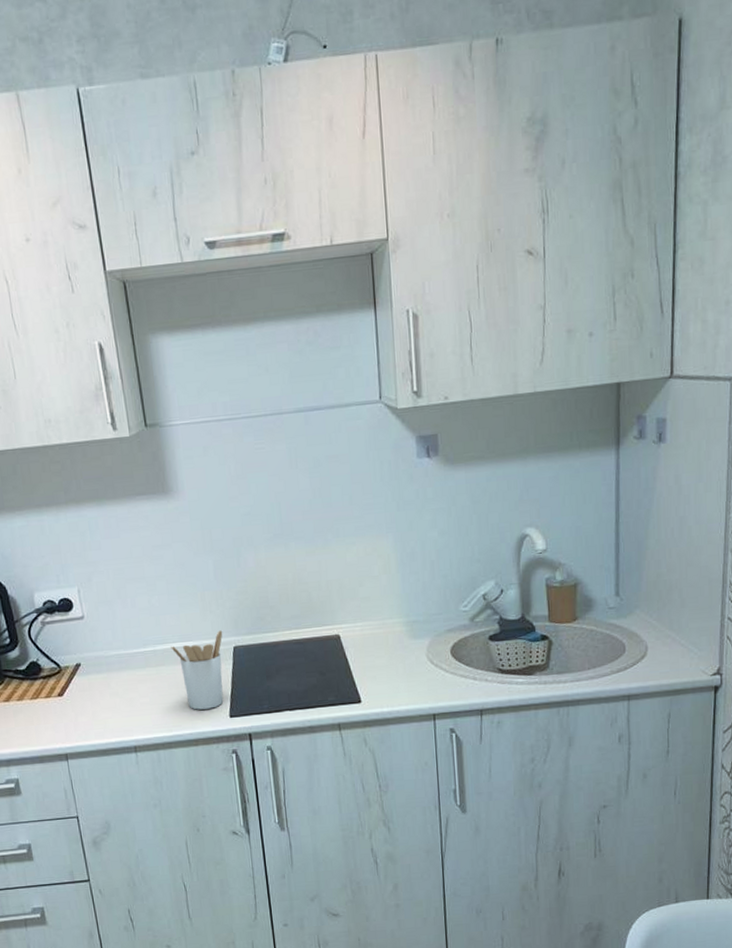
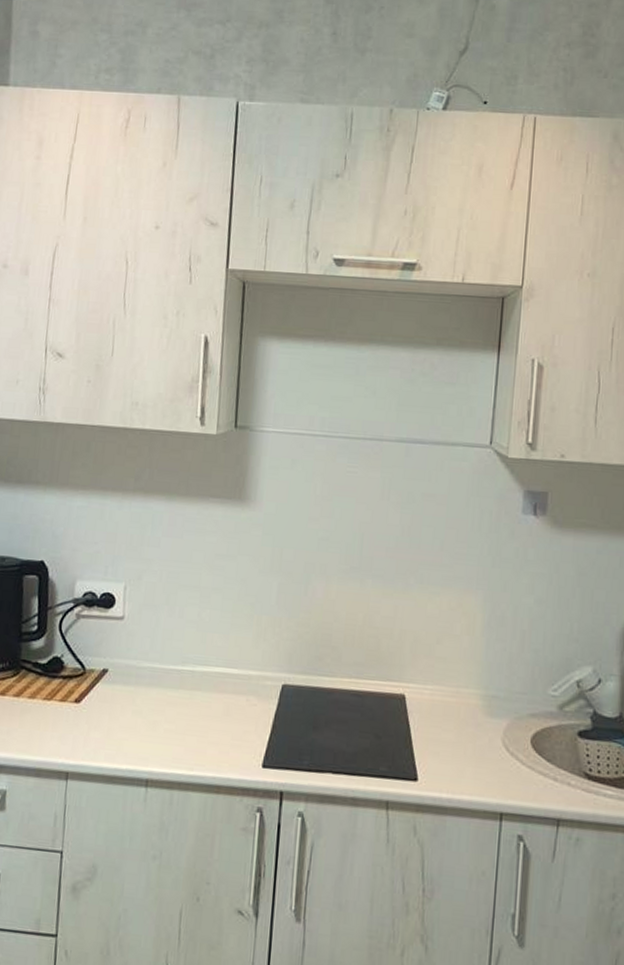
utensil holder: present [171,630,224,710] -> none [212,662,274,753]

